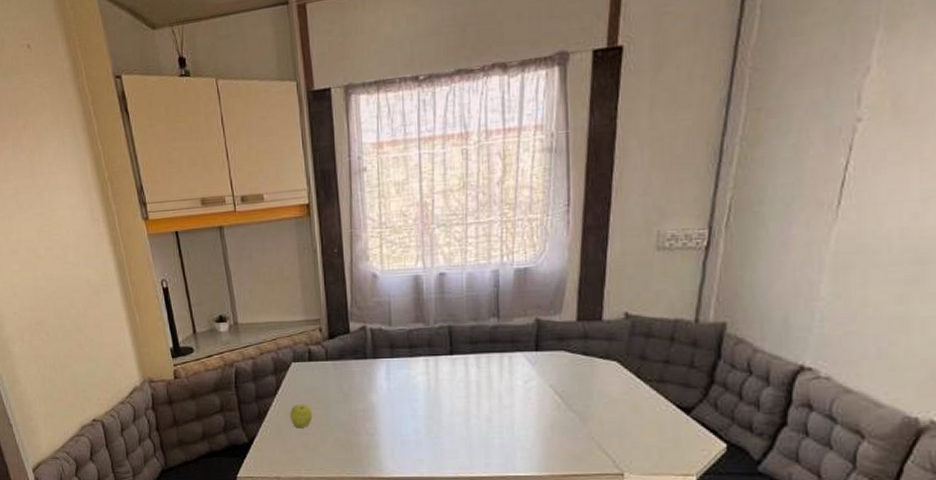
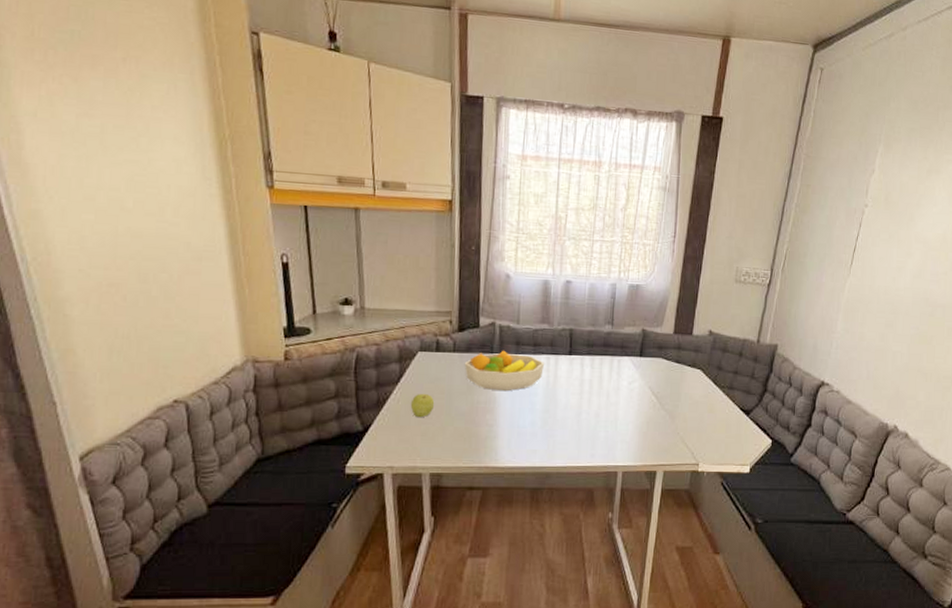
fruit bowl: none [338,355,424,398] -> present [464,350,545,392]

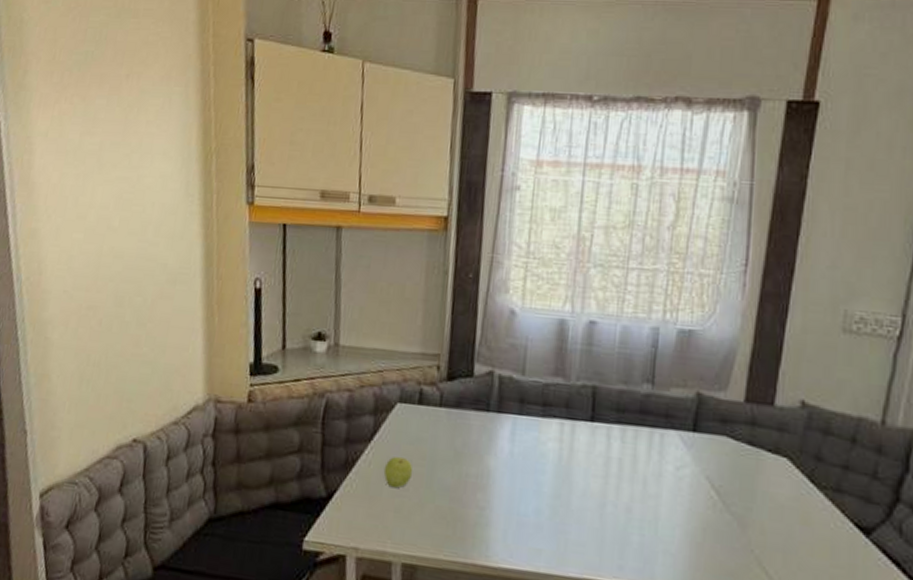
fruit bowl: present [464,350,545,392] -> none [452,408,558,465]

